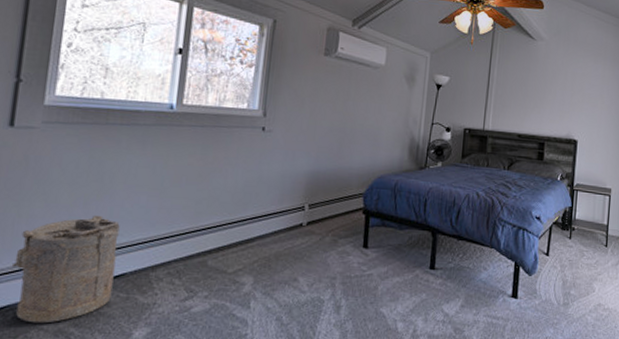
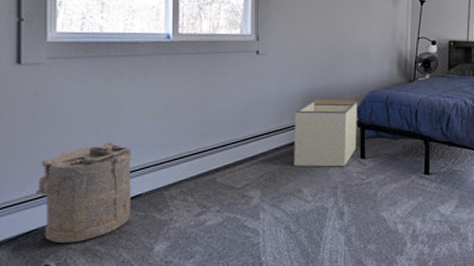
storage bin: none [291,182,365,256] -> present [293,100,358,167]

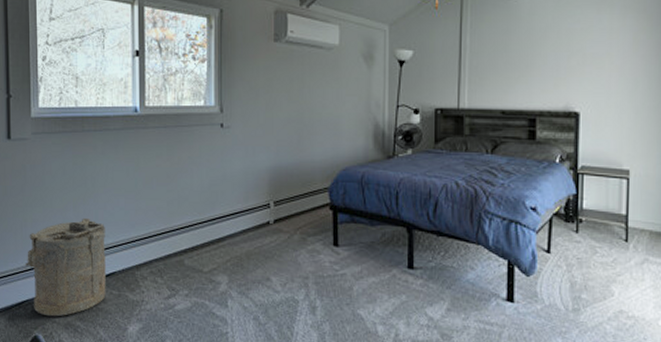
storage bin: present [293,100,358,167] -> none [261,178,329,255]

